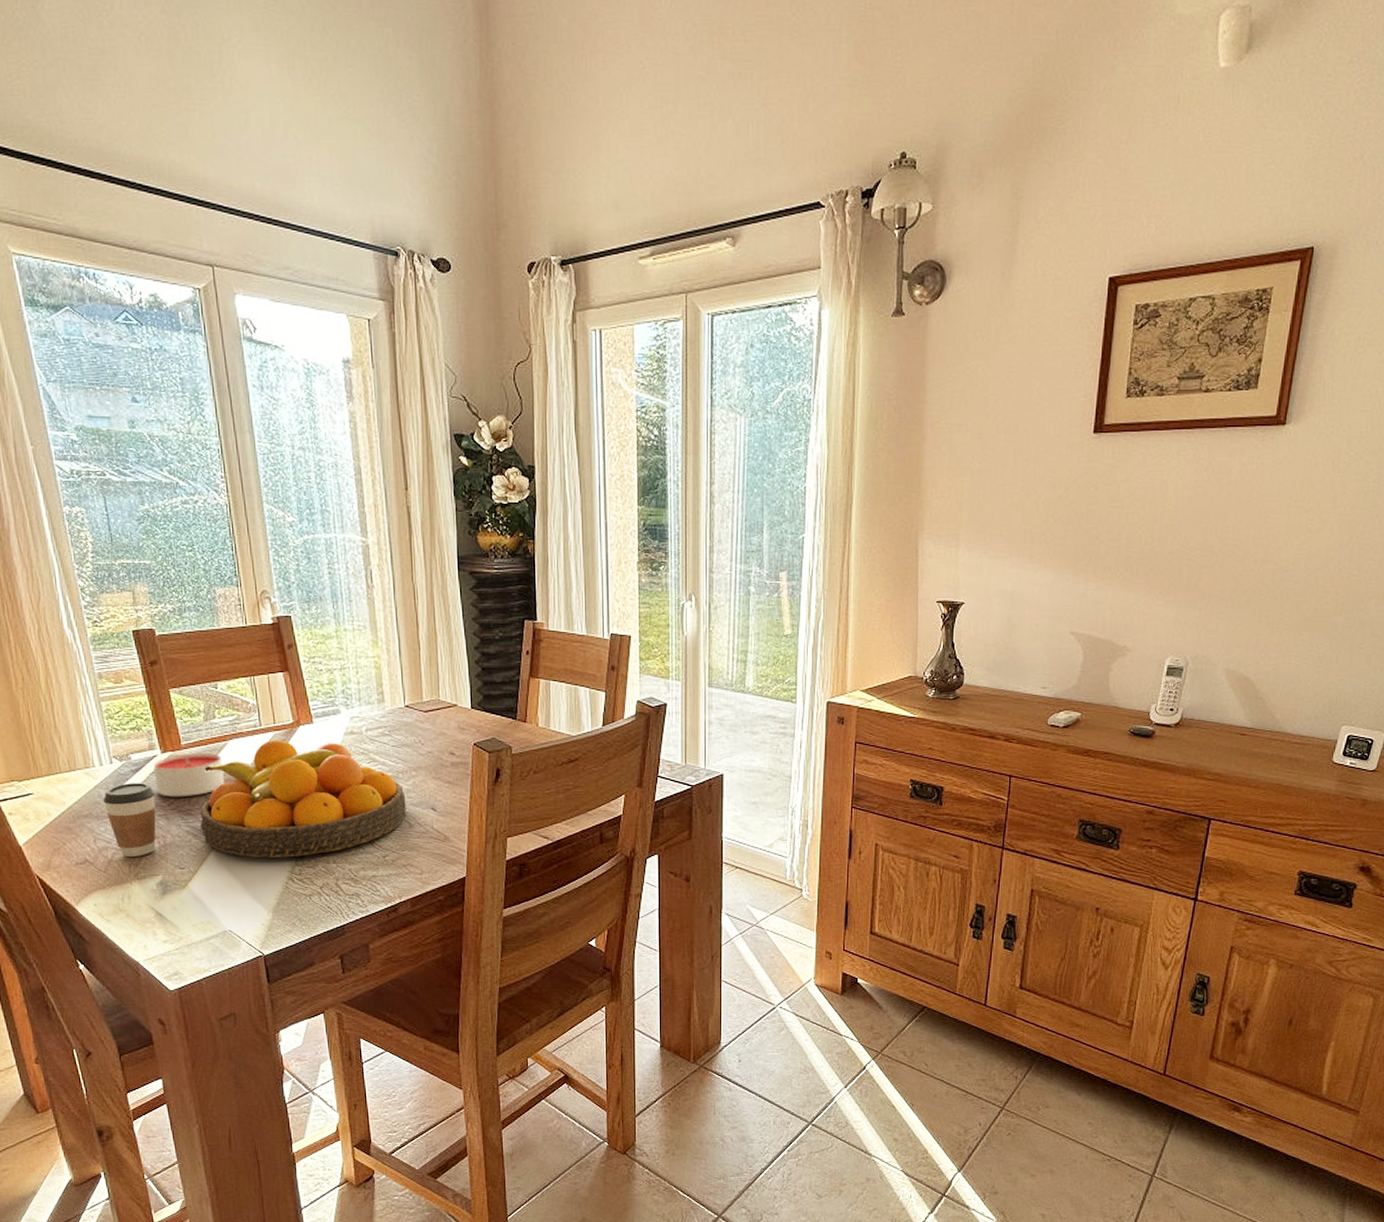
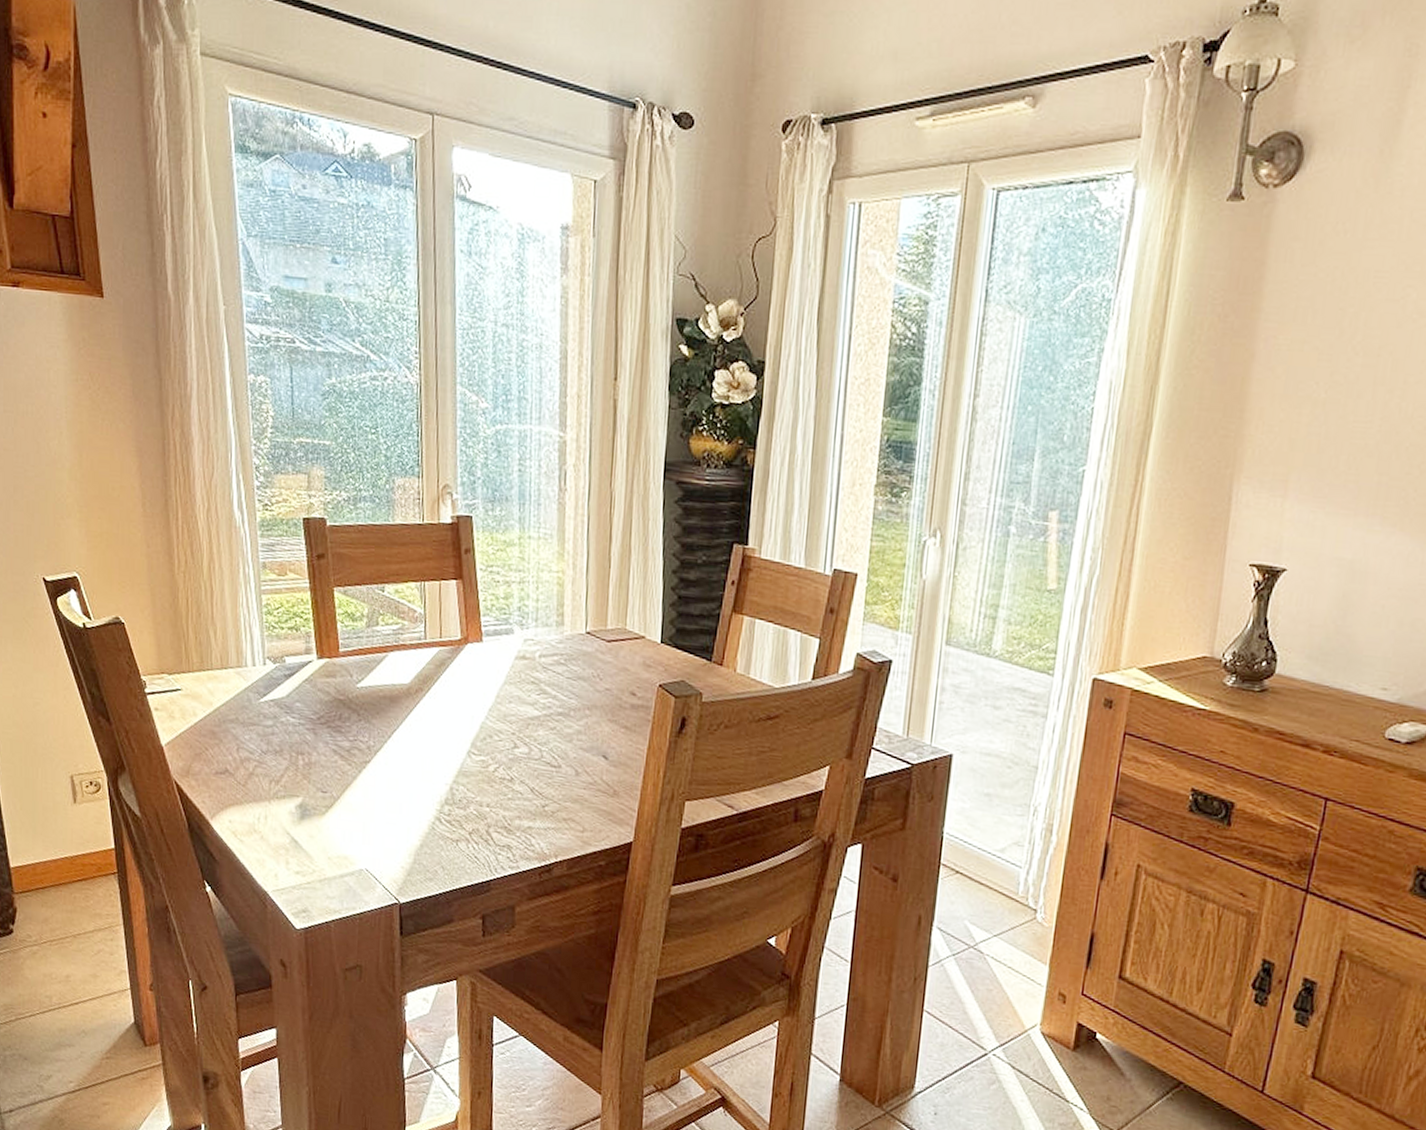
coffee cup: present [103,783,156,857] -> none [251,688,306,773]
candle: present [153,753,224,797] -> none [307,662,381,711]
fruit bowl: present [200,740,406,858] -> none [349,656,575,794]

